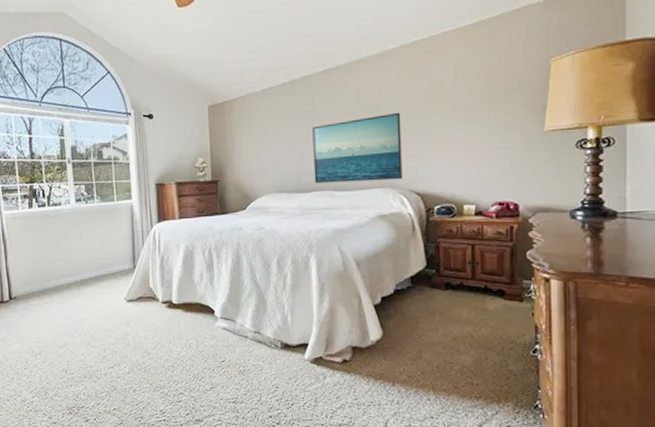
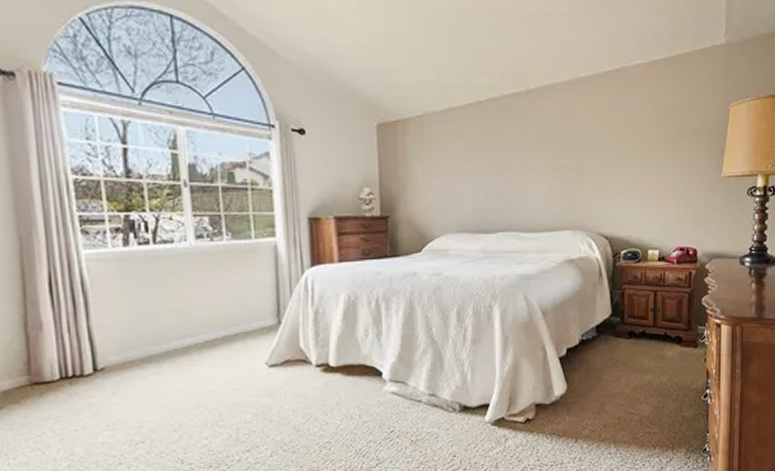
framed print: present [312,112,403,184] -> none [499,147,591,223]

